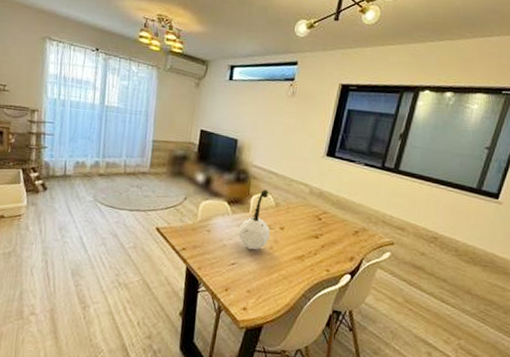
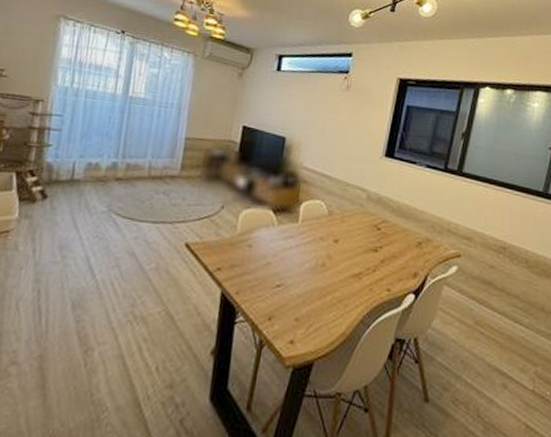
plant: present [238,190,275,250] -> none [285,195,328,268]

